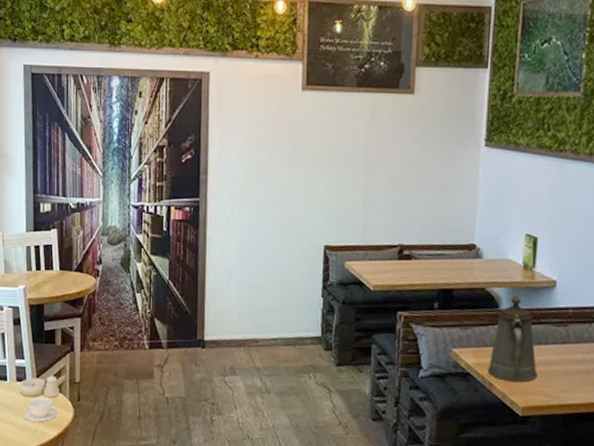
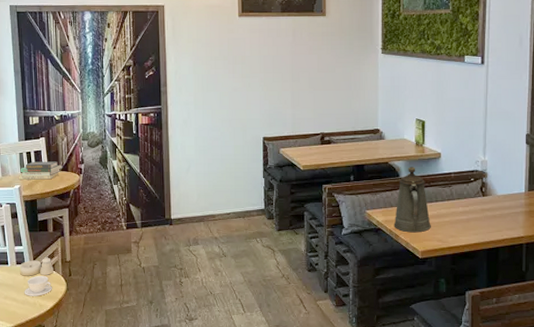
books: none [24,257,76,281] -> present [18,161,62,180]

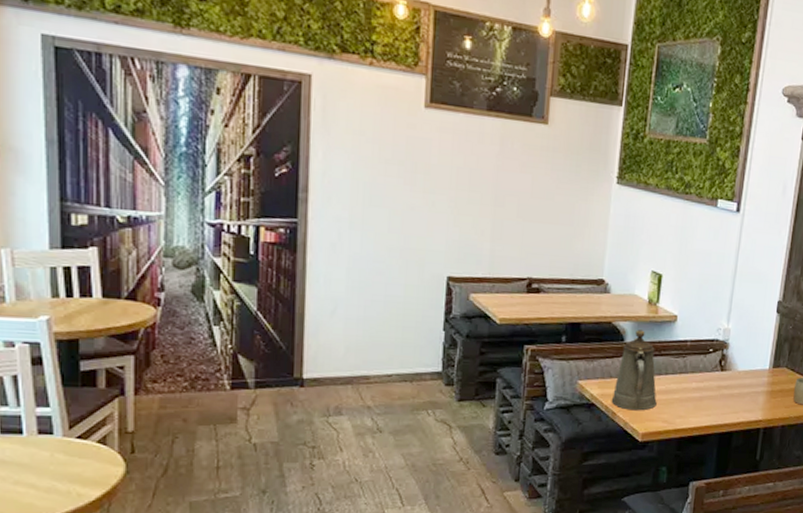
books: present [18,161,62,180] -> none [46,281,127,311]
sugar bowl: present [20,256,54,276] -> none [44,423,104,452]
teacup: present [24,275,52,296] -> none [50,451,100,482]

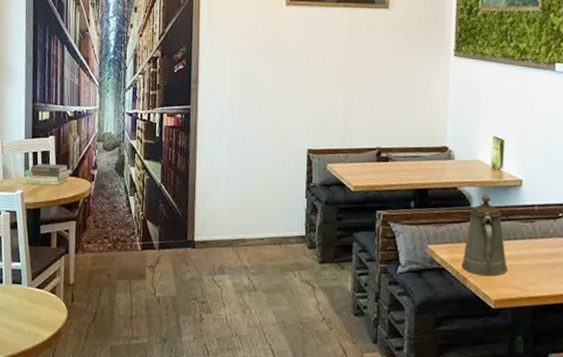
books: none [46,281,127,311] -> present [21,163,72,186]

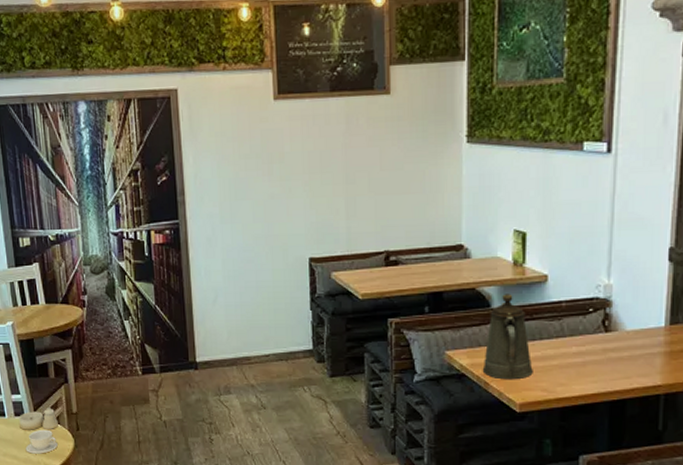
sugar bowl: none [15,276,54,299] -> present [19,406,58,430]
teacup: none [18,298,51,324] -> present [25,429,58,454]
books: present [21,163,72,186] -> none [10,292,61,315]

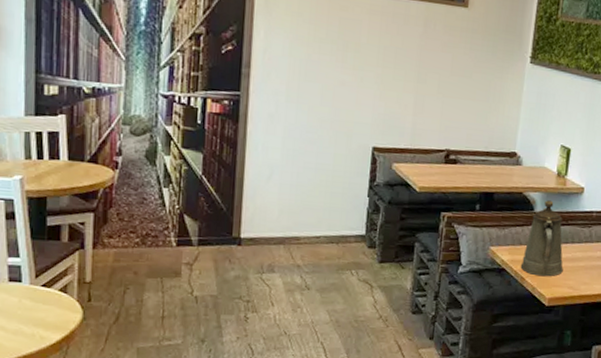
sugar bowl: present [19,406,58,430] -> none [14,273,65,299]
teacup: present [25,429,58,454] -> none [17,298,61,326]

